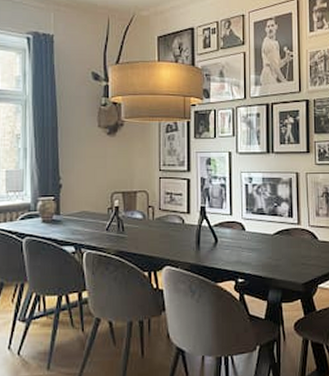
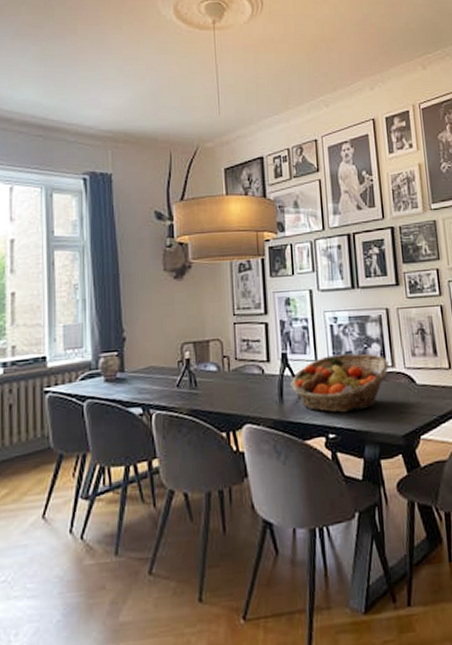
fruit basket: none [207,211,295,261] -> present [290,353,389,413]

